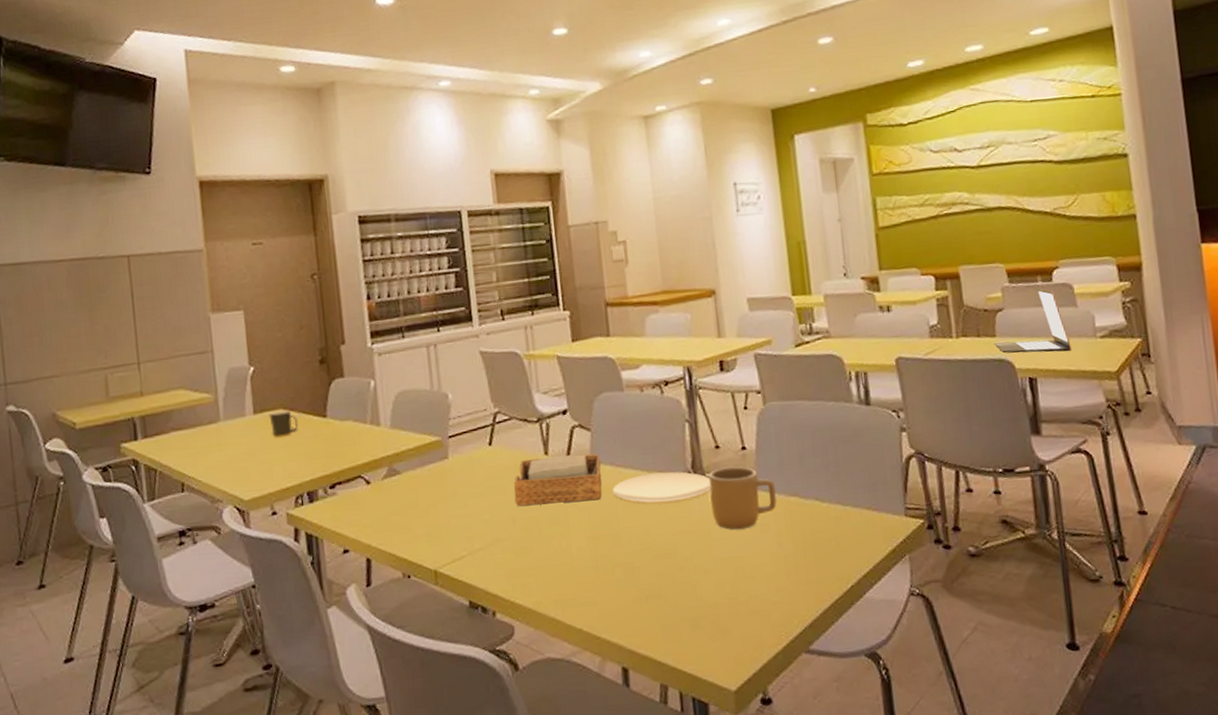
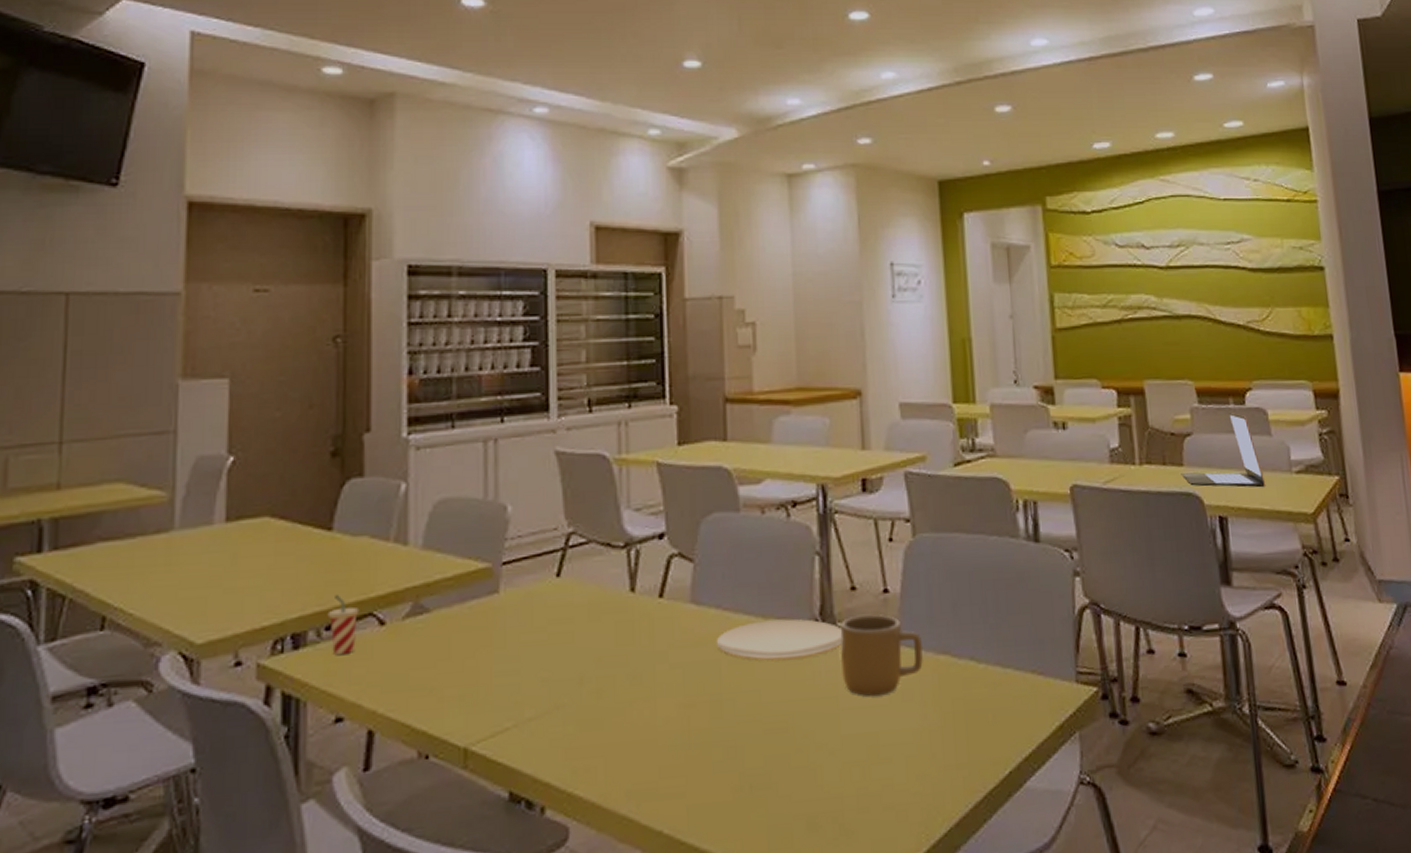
mug: present [269,410,299,439] -> none [248,519,291,558]
beverage cup: none [330,464,352,506] -> present [327,595,360,654]
napkin holder: present [514,453,602,507] -> none [585,592,704,661]

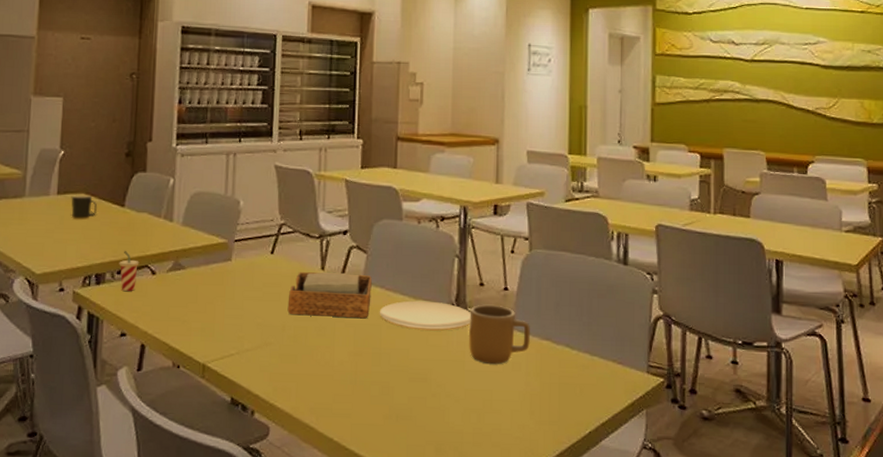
mug: none [248,519,291,558] -> present [71,195,98,221]
napkin holder: none [585,592,704,661] -> present [287,272,372,319]
laptop: present [1181,413,1266,487] -> none [747,180,819,240]

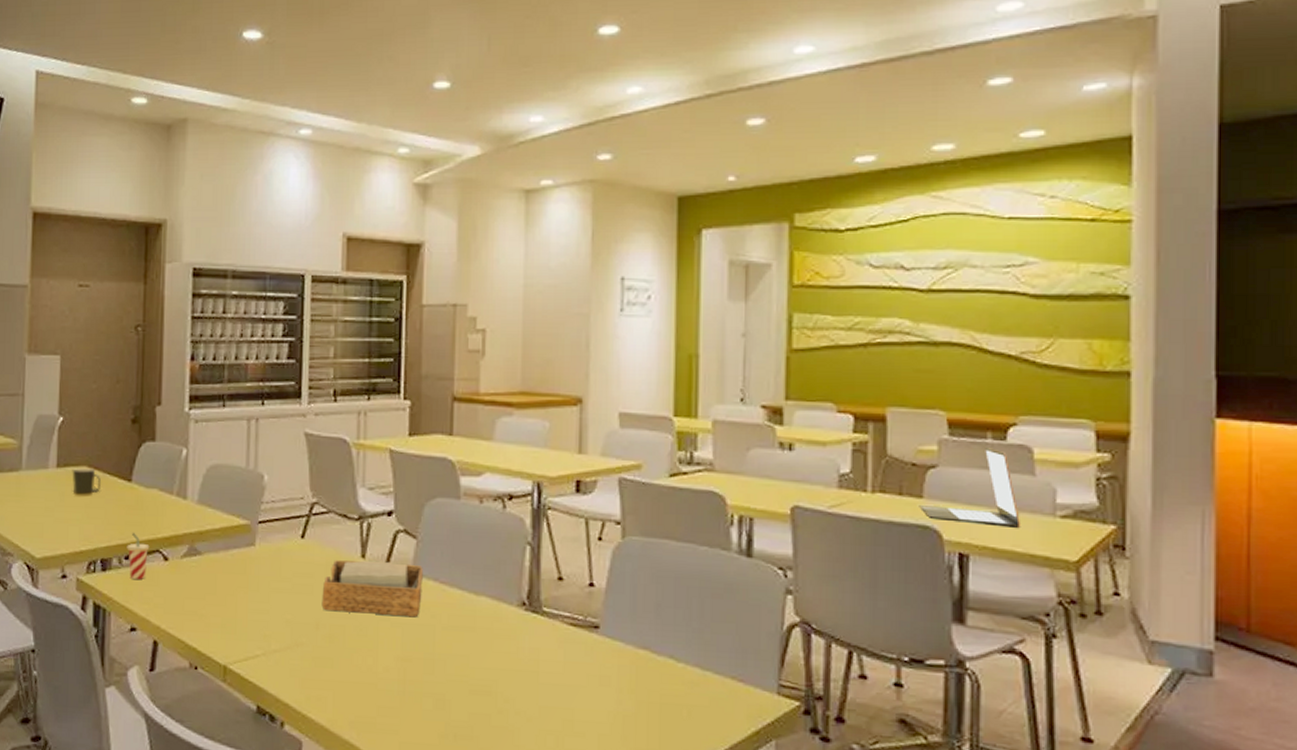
plate: present [379,300,471,331] -> none [432,597,547,635]
mug: present [468,304,530,364] -> none [543,603,623,677]
laptop: none [747,180,819,240] -> present [919,448,1021,528]

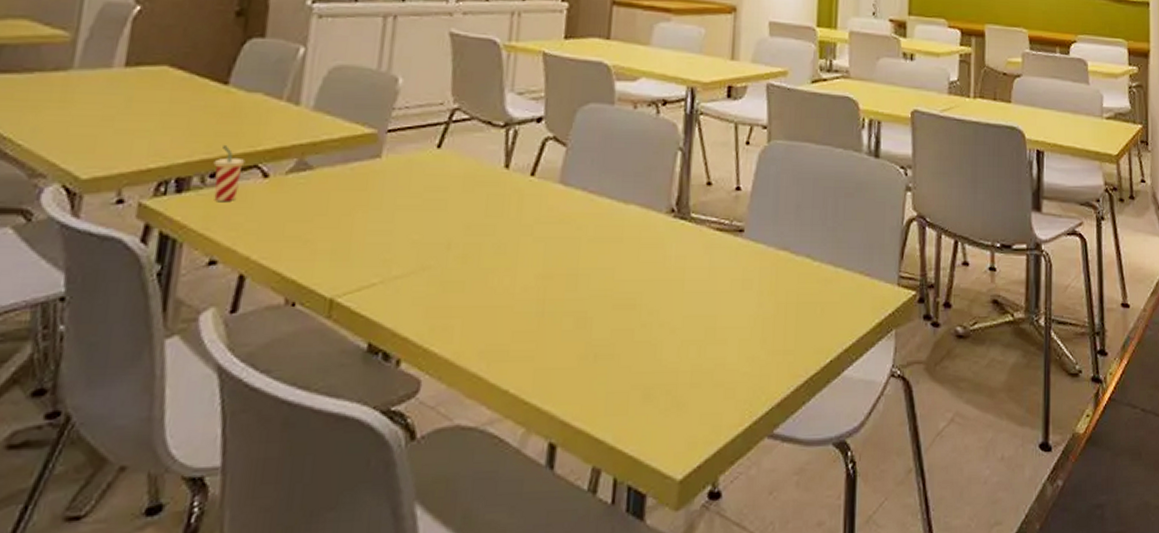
mug: present [72,468,102,498] -> none [145,68,188,104]
napkin holder: present [321,560,423,618] -> none [455,170,571,231]
laptop: present [919,448,1021,528] -> none [1008,61,1080,128]

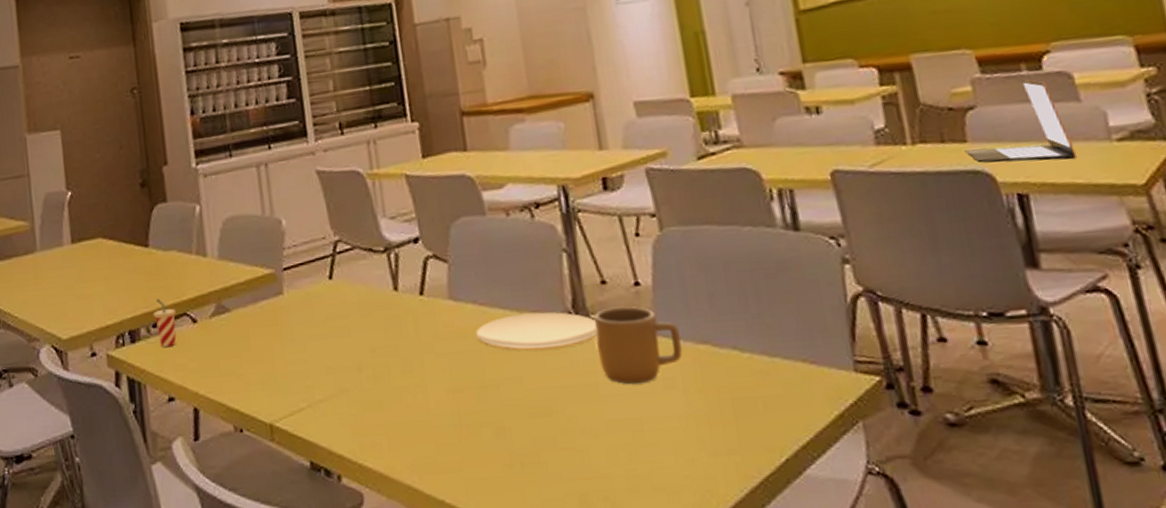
plate: none [578,205,695,243] -> present [475,312,598,352]
mug: none [690,208,765,282] -> present [593,306,683,384]
laptop: none [1008,61,1080,128] -> present [964,80,1078,163]

